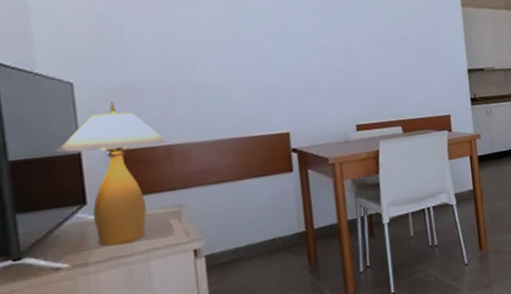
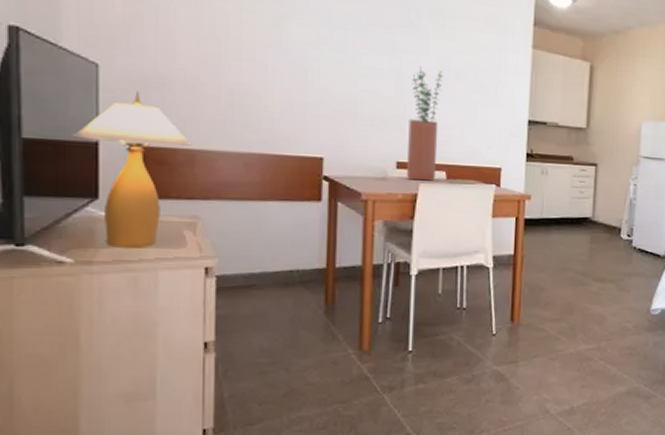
vase: none [359,38,393,139] -> present [407,66,443,181]

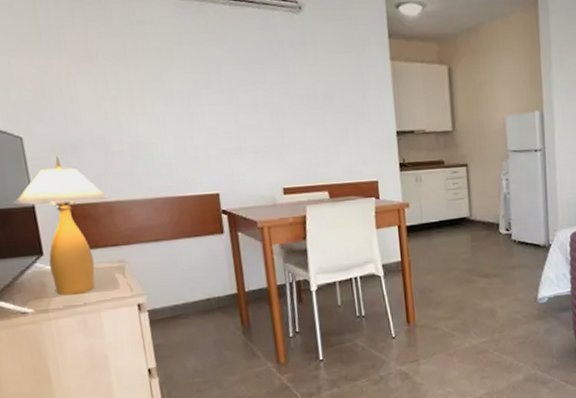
vase: present [407,66,443,181] -> none [284,95,320,204]

